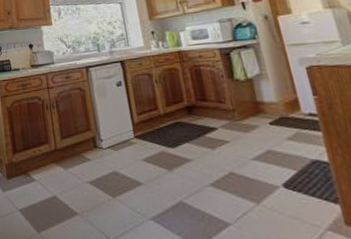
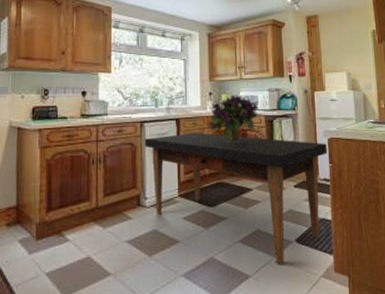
dining table: none [92,72,315,213] -> present [144,132,327,265]
bouquet: none [154,30,216,81] -> present [207,94,262,143]

